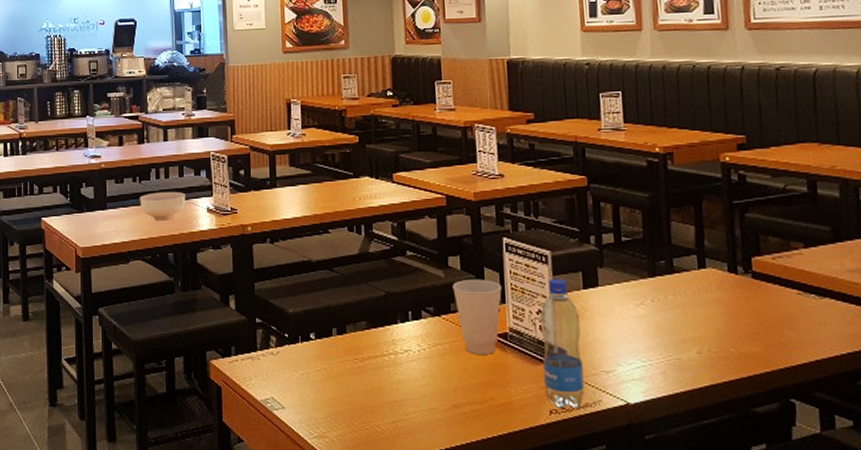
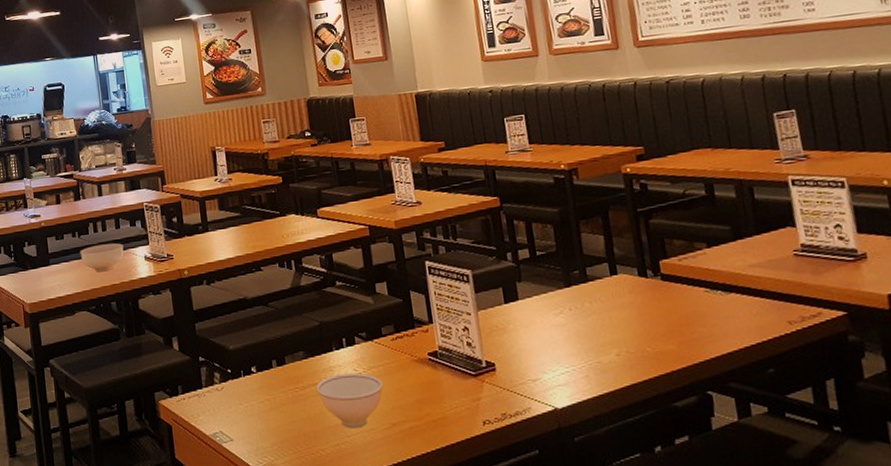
bowl: none [376,348,448,406] -> present [316,373,384,428]
cup: present [452,278,502,354] -> none [381,302,429,374]
bottle: present [540,279,584,410] -> none [466,296,514,420]

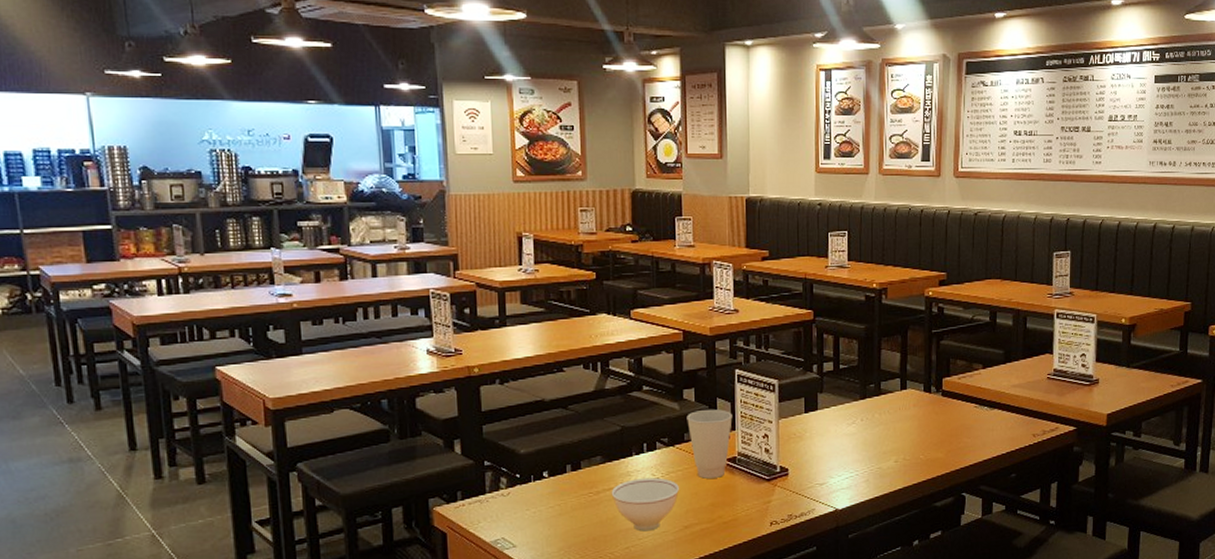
bowl: present [80,243,124,272] -> none [344,332,401,365]
cup: none [381,302,429,374] -> present [687,409,733,479]

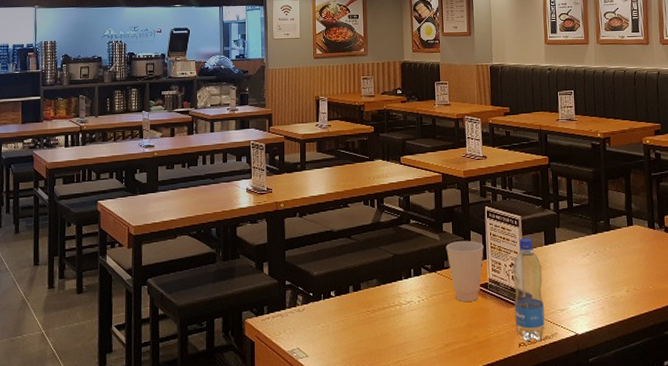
bowl: present [611,477,680,532] -> none [385,299,441,348]
bottle: none [766,405,801,520] -> present [512,238,545,342]

